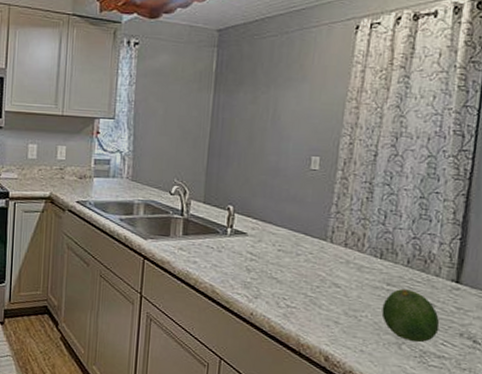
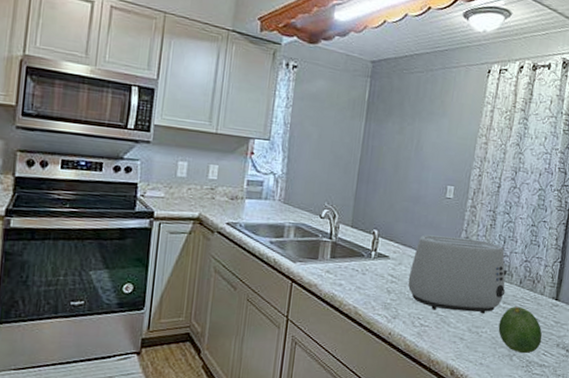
toaster: none [269,210,390,297] -> present [408,234,507,314]

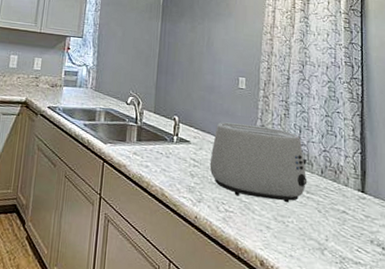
fruit: present [498,306,542,354] -> none [305,196,353,249]

